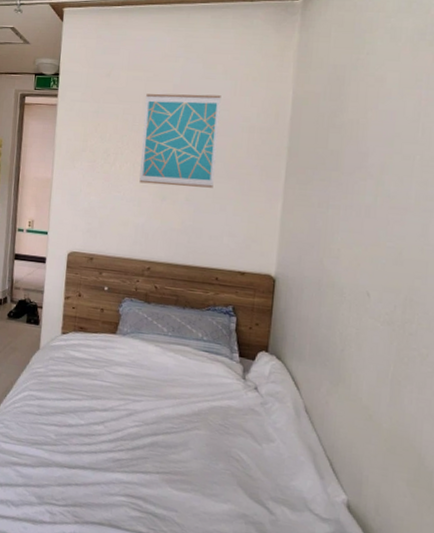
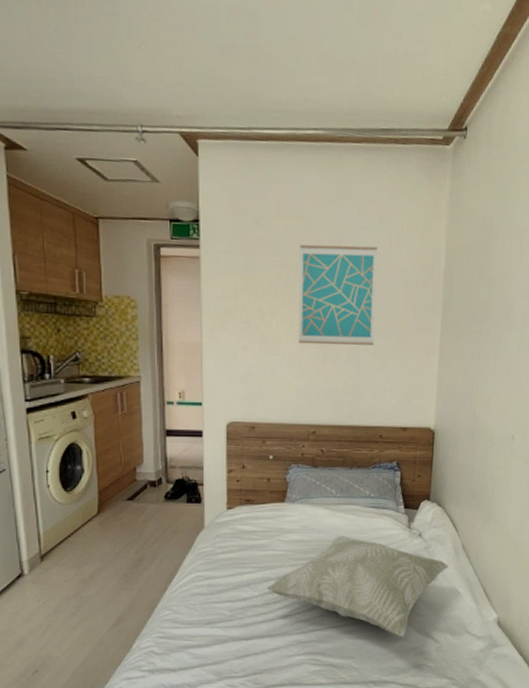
decorative pillow: none [92,376,288,500] -> present [266,536,448,637]

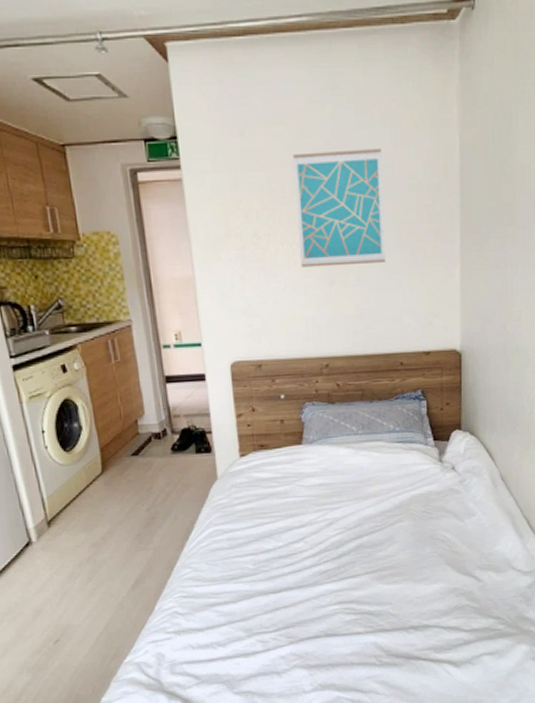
decorative pillow: present [266,536,448,637] -> none [290,475,487,579]

